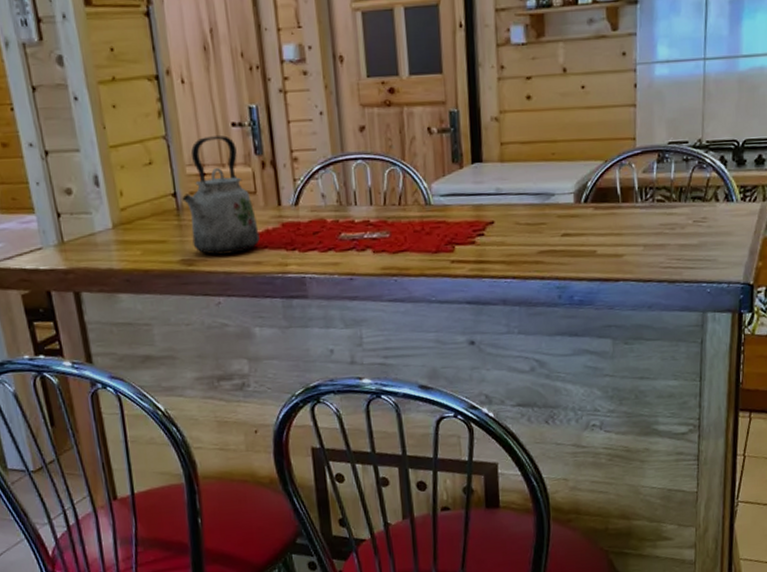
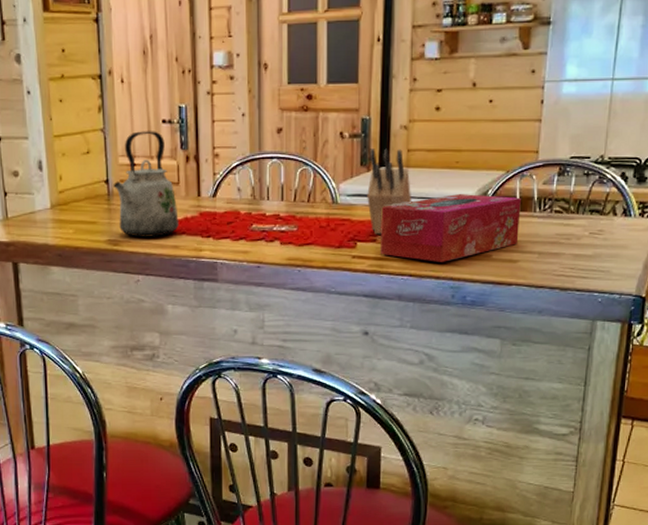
knife block: none [461,142,510,236] -> present [367,148,412,235]
tissue box: none [477,187,623,262] -> present [381,194,521,262]

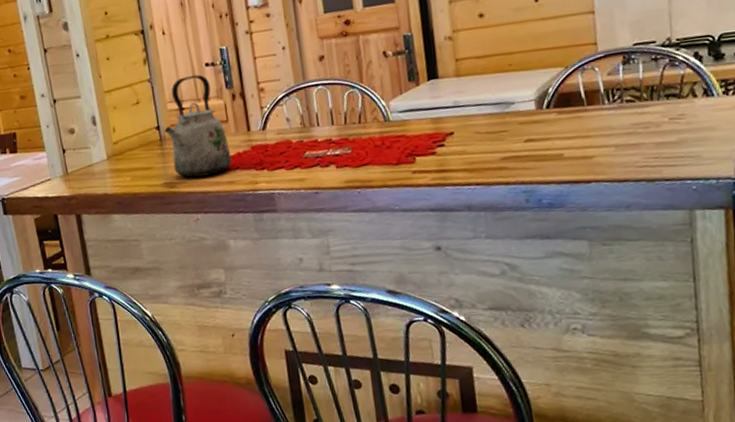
knife block: present [367,148,412,235] -> none [416,60,468,148]
tissue box: present [381,194,521,262] -> none [436,91,590,168]

